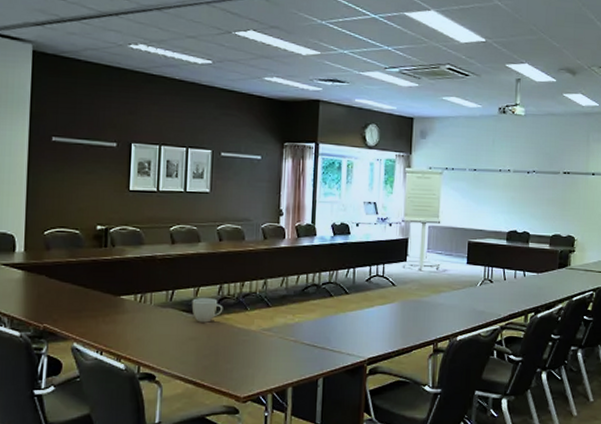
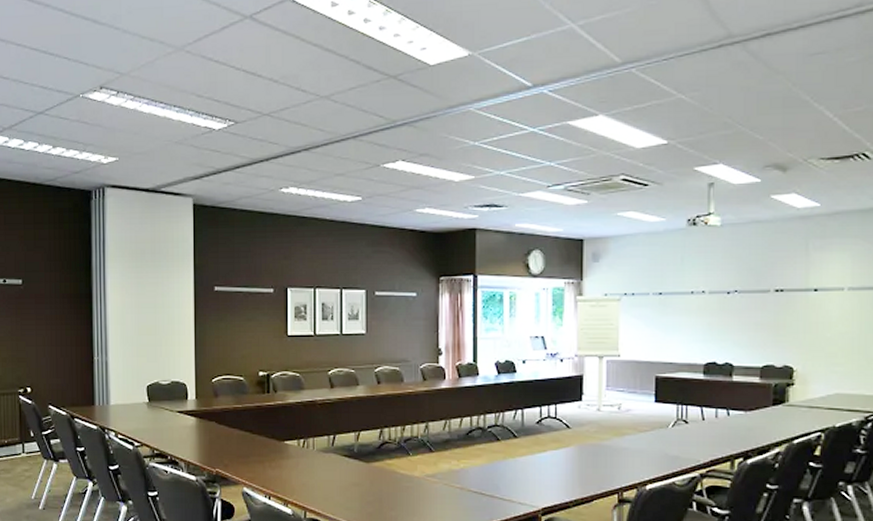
cup: present [191,298,223,323] -> none [353,443,385,468]

